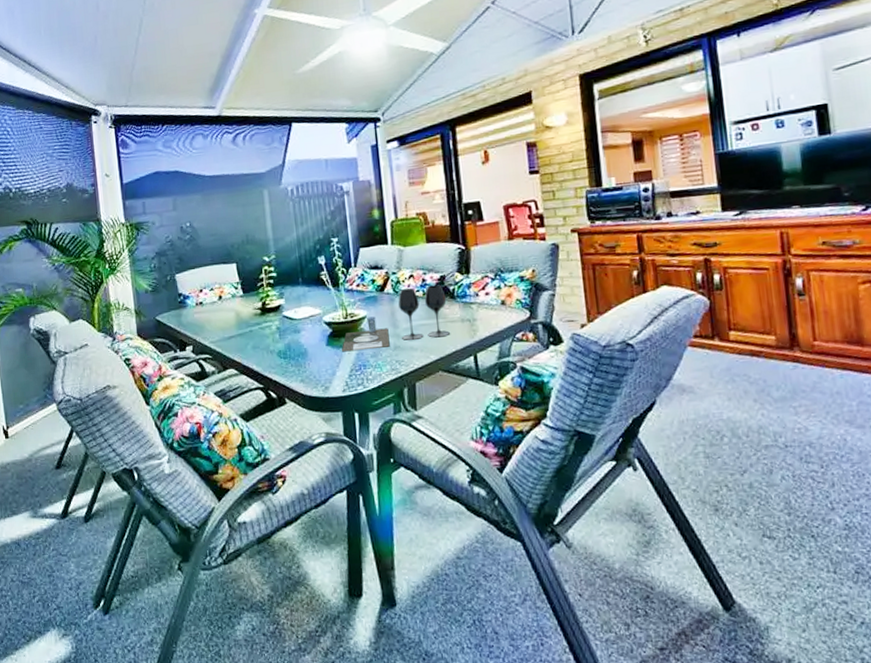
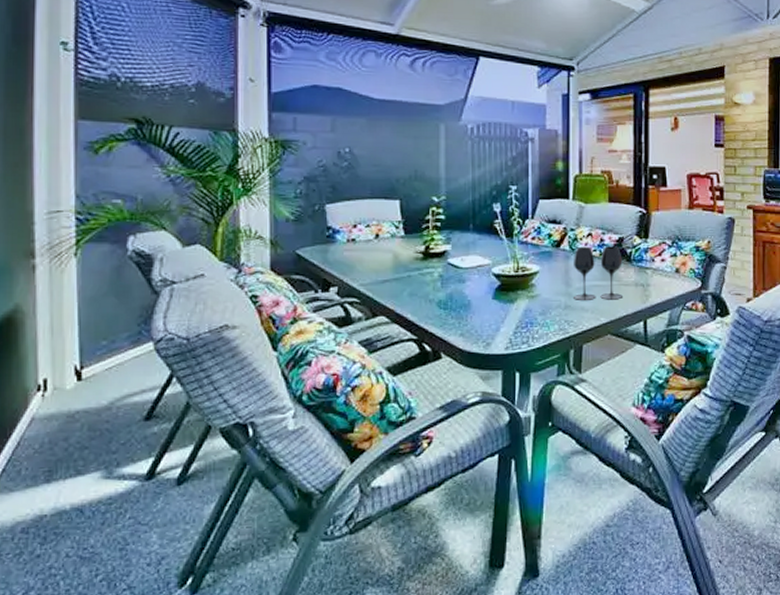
place setting: present [342,316,390,352] -> none [509,272,560,307]

